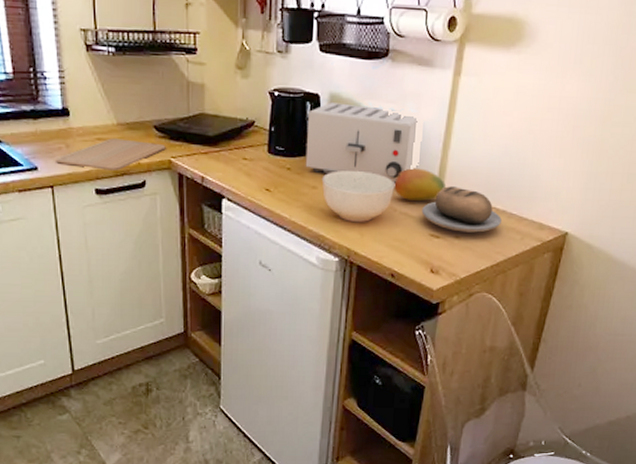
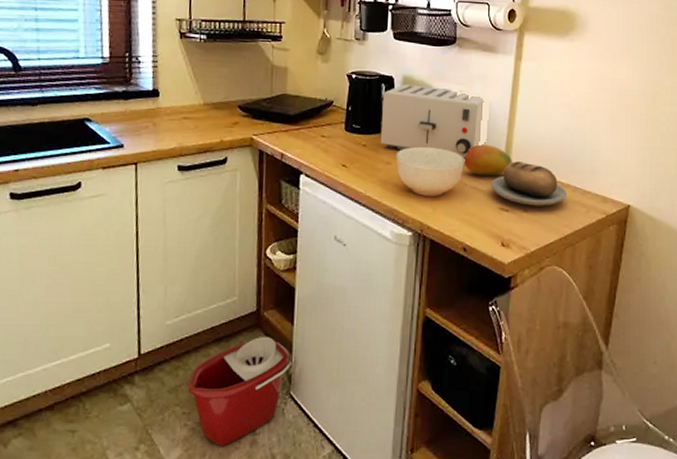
chopping board: present [56,138,166,171] -> none [142,117,249,148]
bucket: none [122,355,220,453] -> present [188,336,291,447]

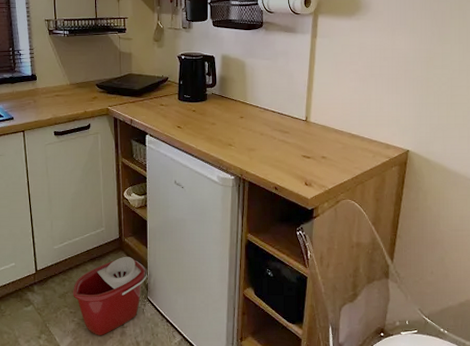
toaster: present [380,84,485,160] -> none [206,62,289,119]
bowl: present [395,146,465,197] -> none [218,110,274,149]
fruit: present [464,144,513,175] -> none [273,106,312,130]
bread: present [491,161,567,206] -> none [295,119,356,153]

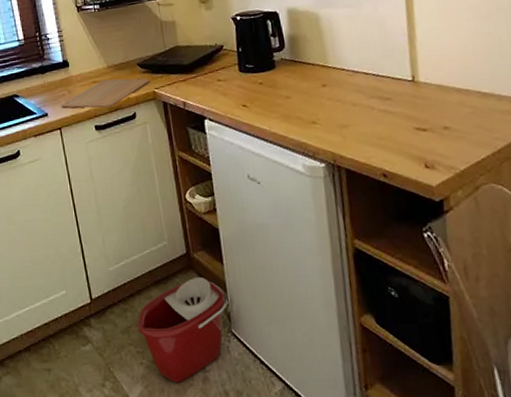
chopping board: none [27,94,105,117] -> present [61,78,150,109]

